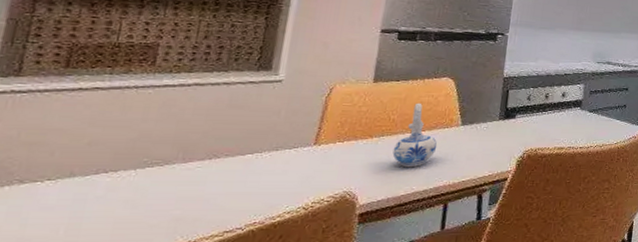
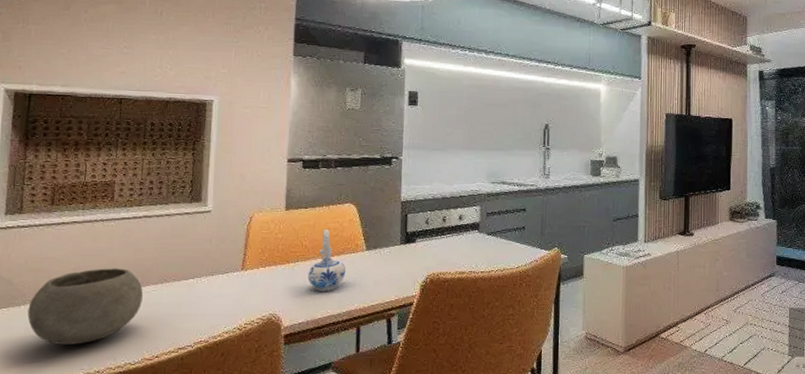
bowl: none [12,142,184,232] -> present [27,268,143,345]

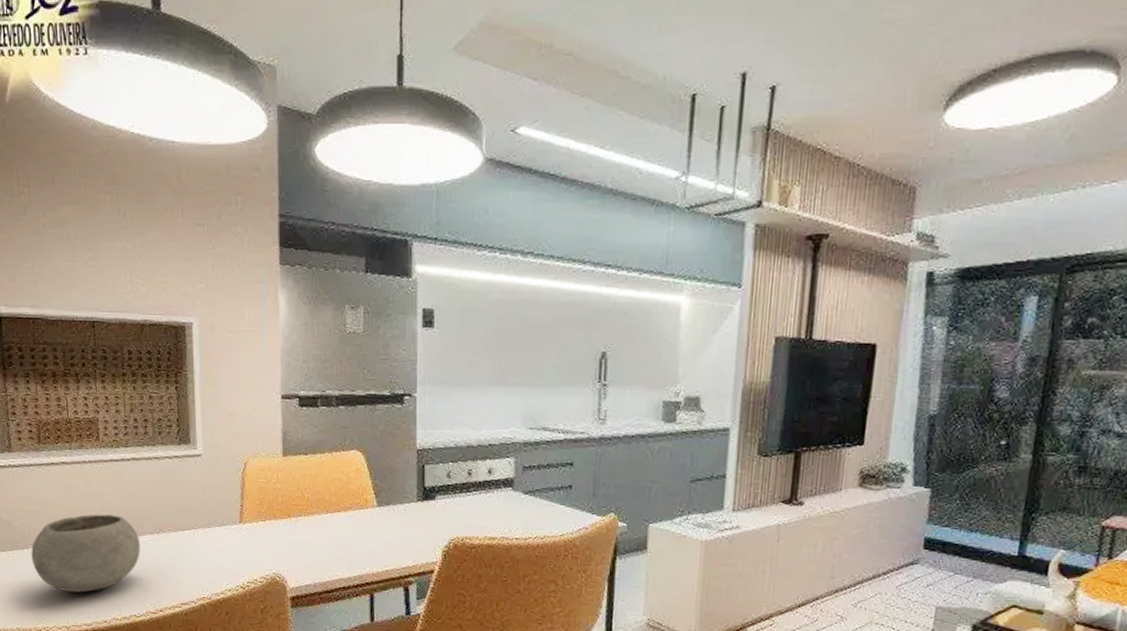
ceramic pitcher: present [308,229,346,292] -> none [312,479,355,552]

